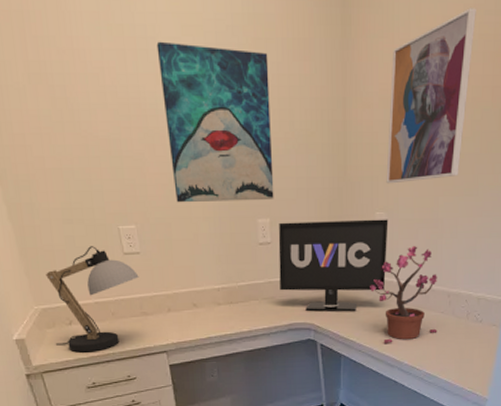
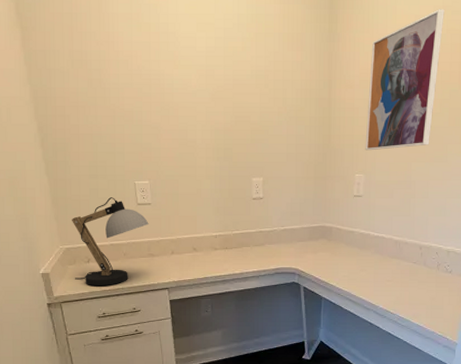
wall art: present [156,41,274,203] -> none [176,35,268,164]
monitor: present [278,219,389,312] -> none [269,180,367,260]
potted plant: present [370,246,437,343] -> none [349,204,410,288]

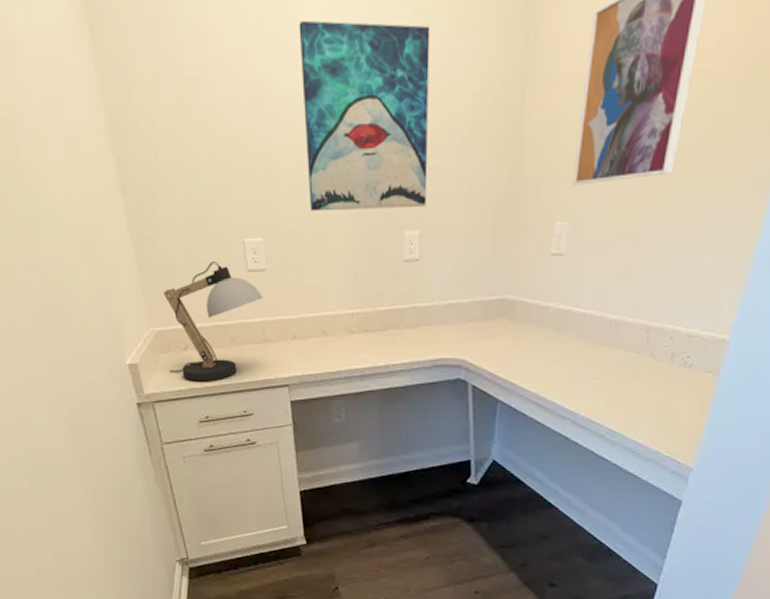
wall art: none [176,35,268,164] -> present [299,20,431,212]

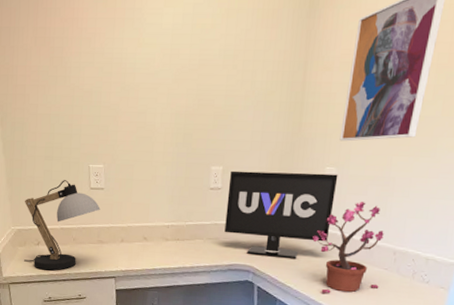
wall art: present [299,20,431,212] -> none [141,11,239,150]
monitor: none [426,231,572,347] -> present [224,170,338,259]
potted plant: none [541,266,633,389] -> present [312,202,384,294]

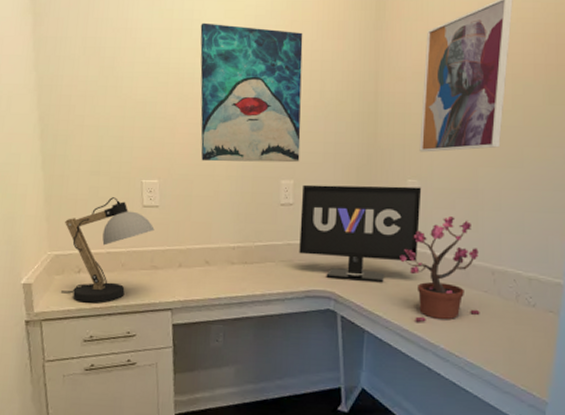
wall art: none [141,11,239,150] -> present [200,22,303,163]

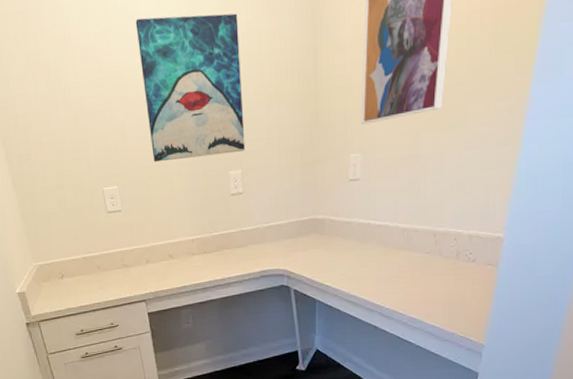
desk lamp: present [61,197,155,303] -> none [42,207,121,303]
monitor: present [299,184,422,283] -> none [250,160,365,258]
potted plant: present [400,217,480,322] -> none [345,185,422,287]

